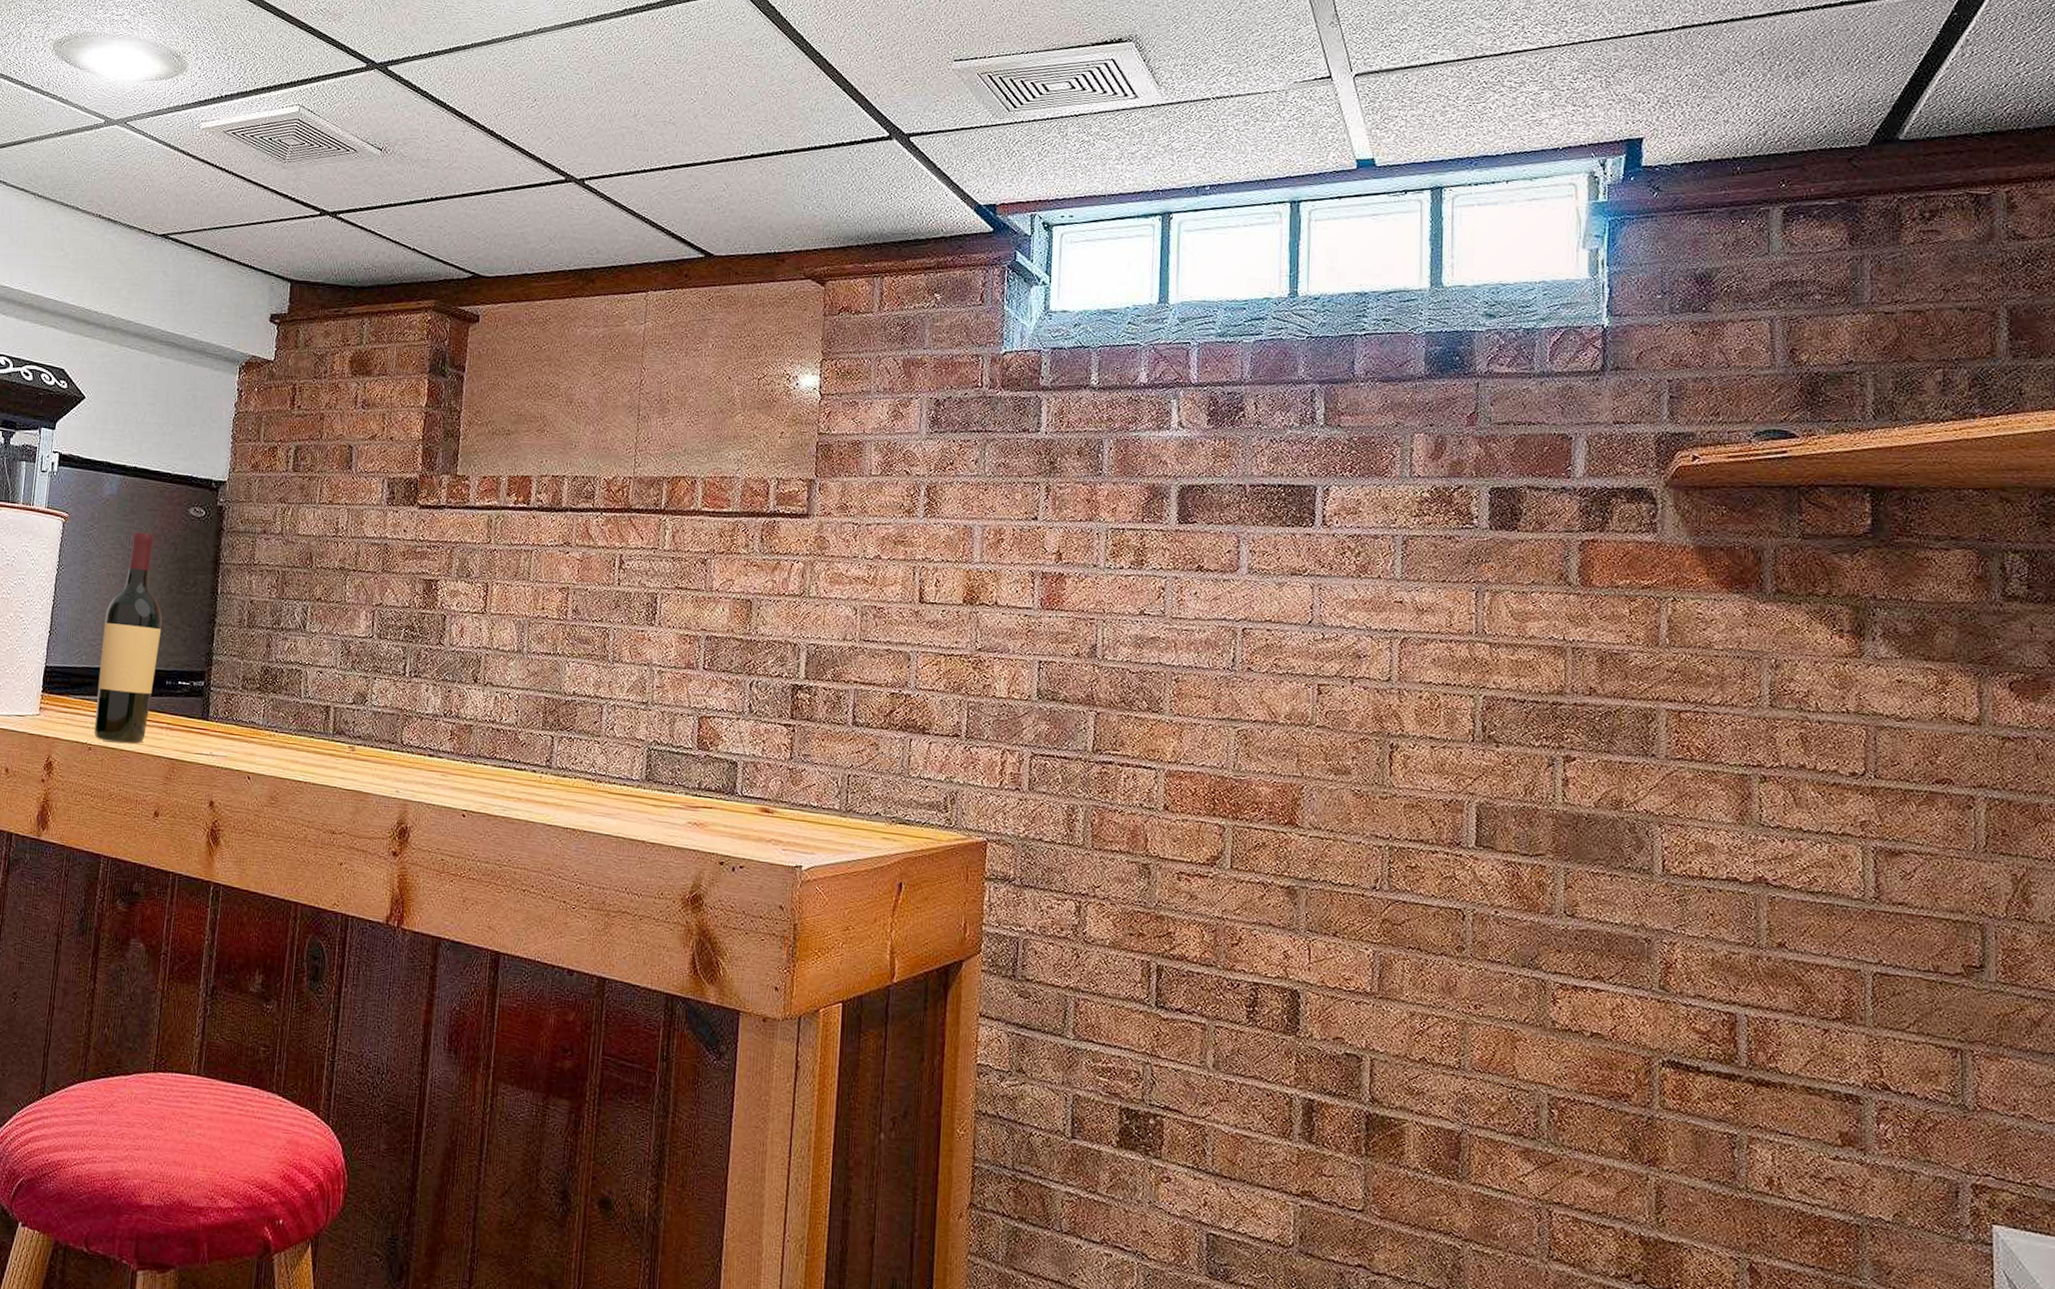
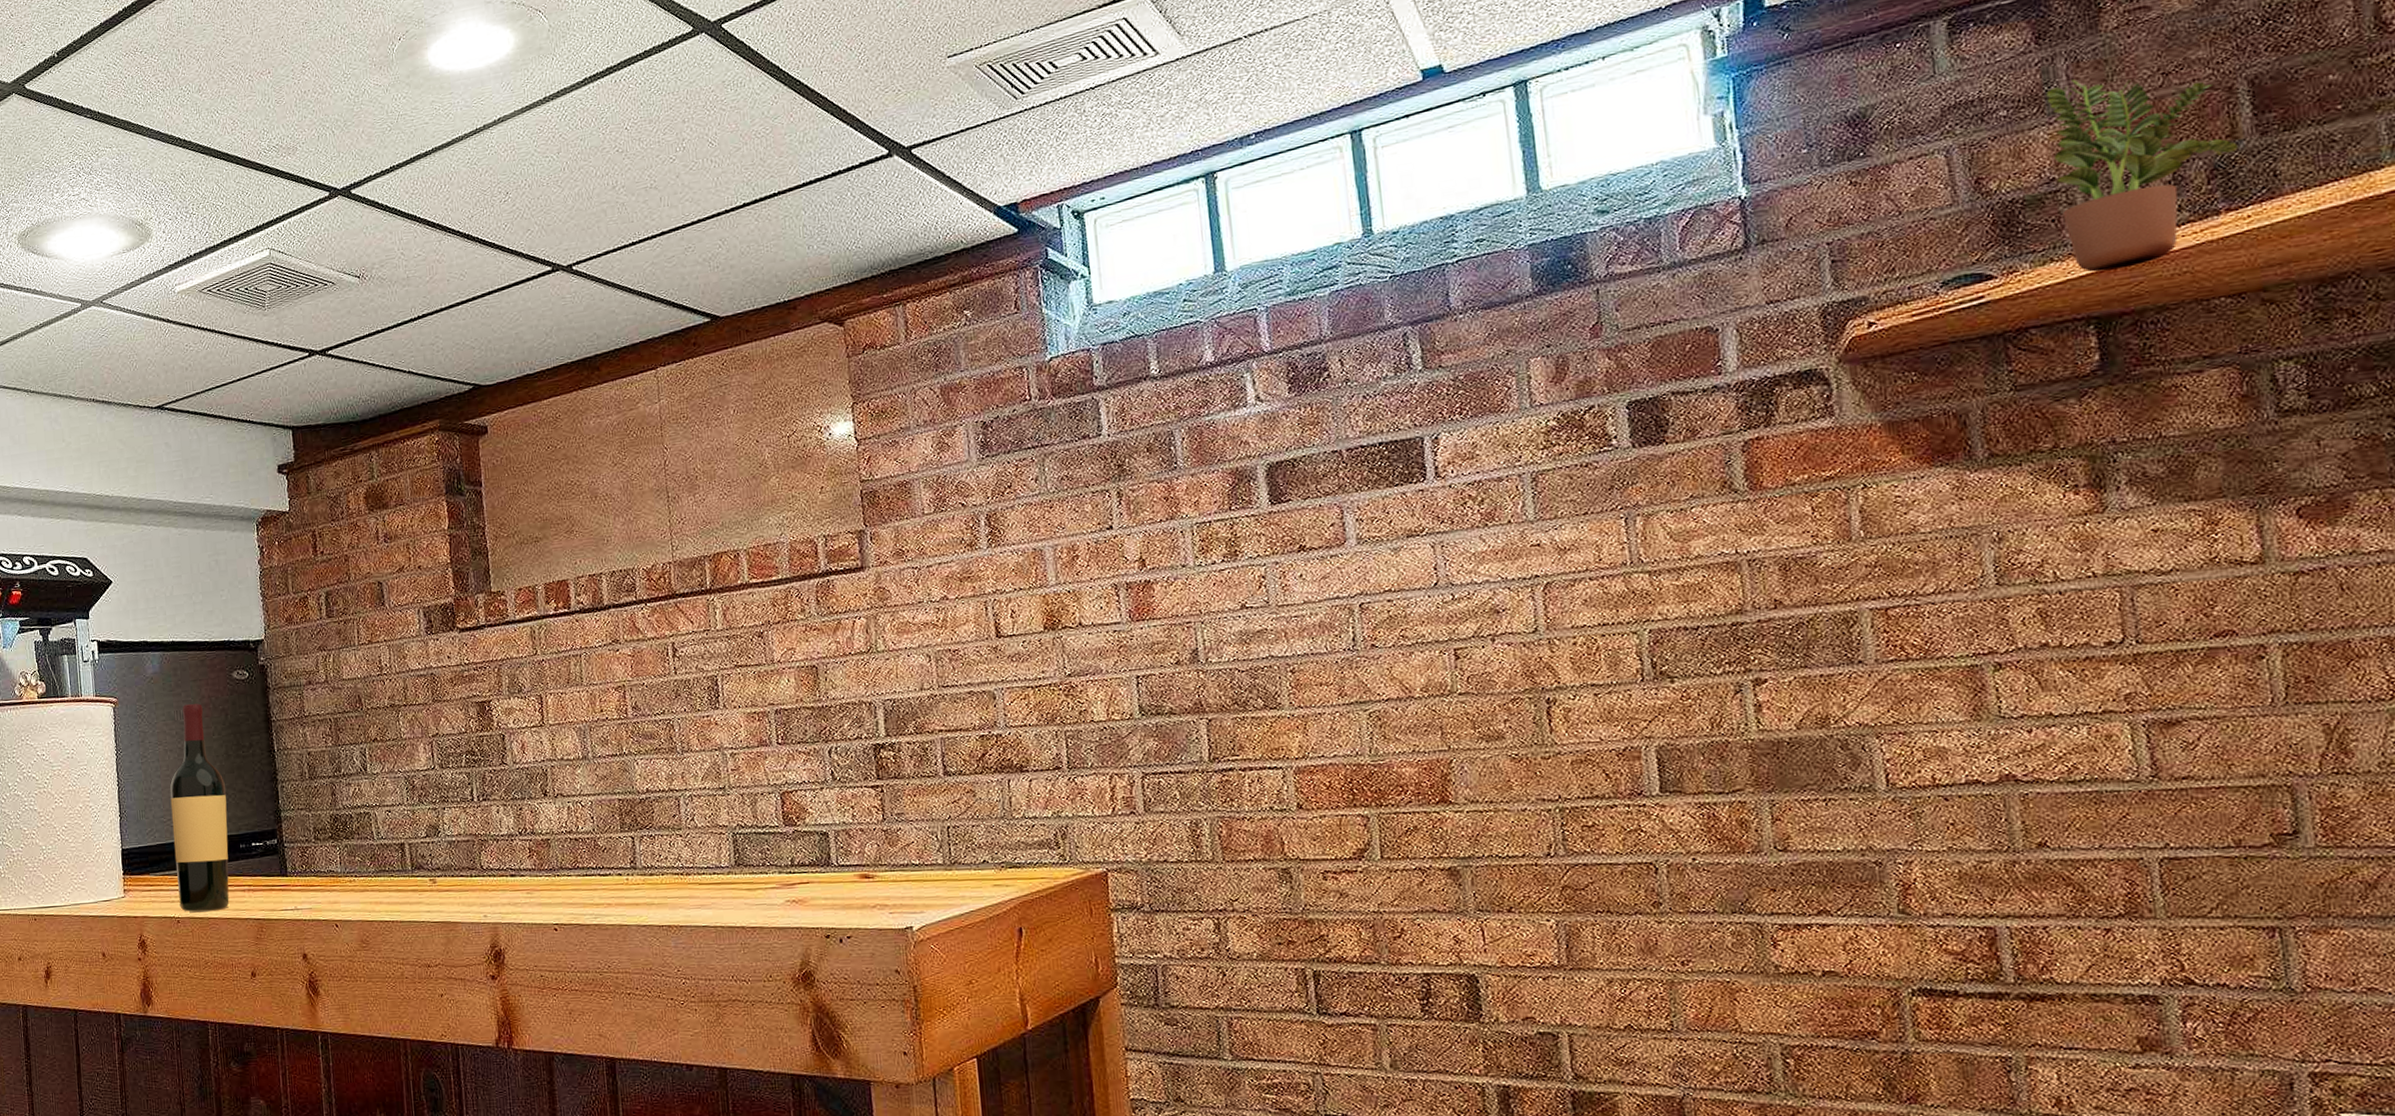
potted plant: none [1853,280,1995,450] -> present [2046,79,2239,273]

